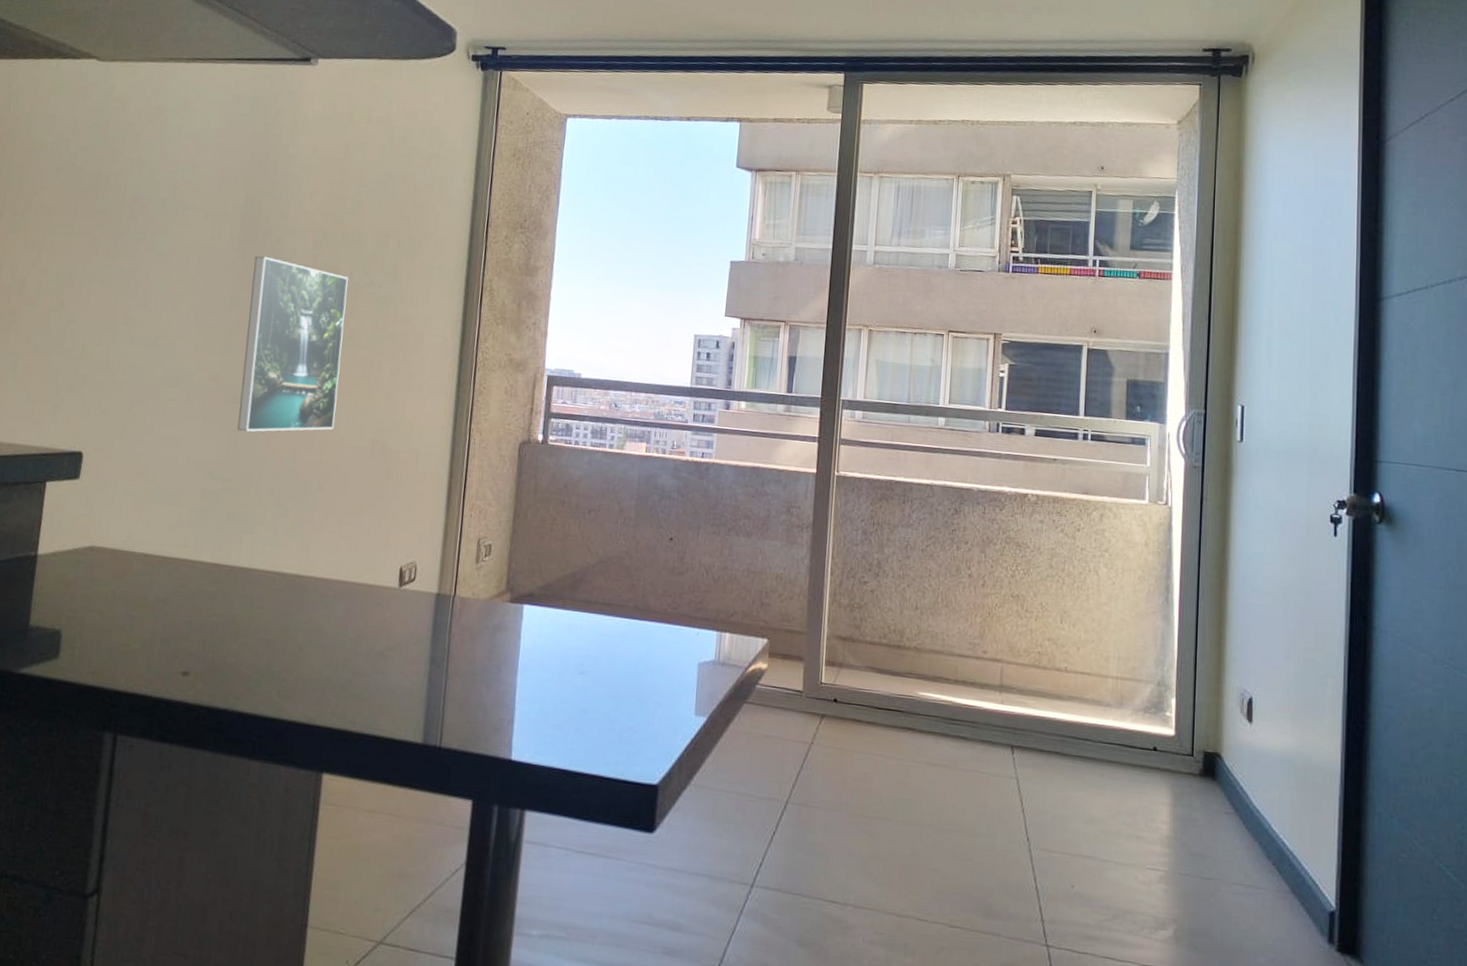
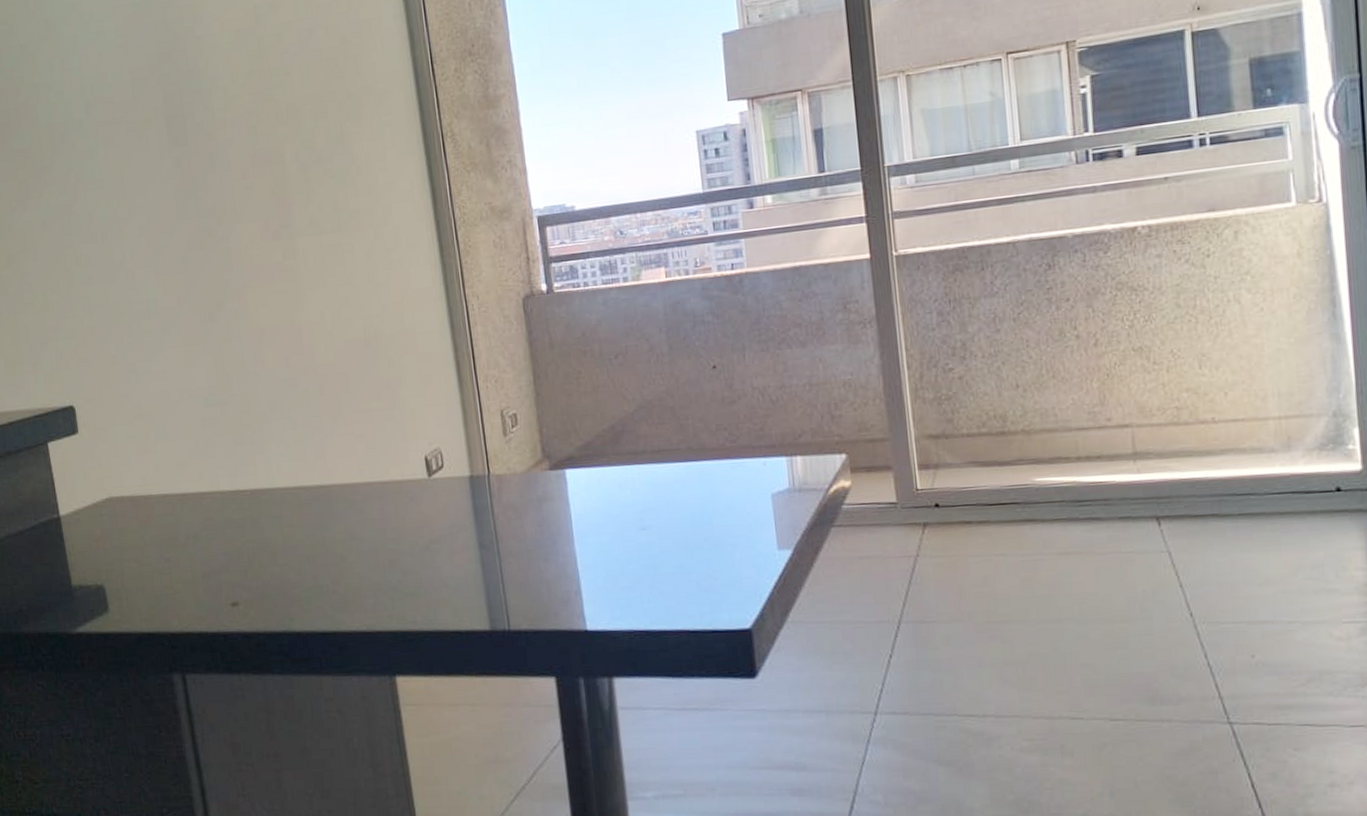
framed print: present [237,255,348,432] -> none [190,157,320,351]

